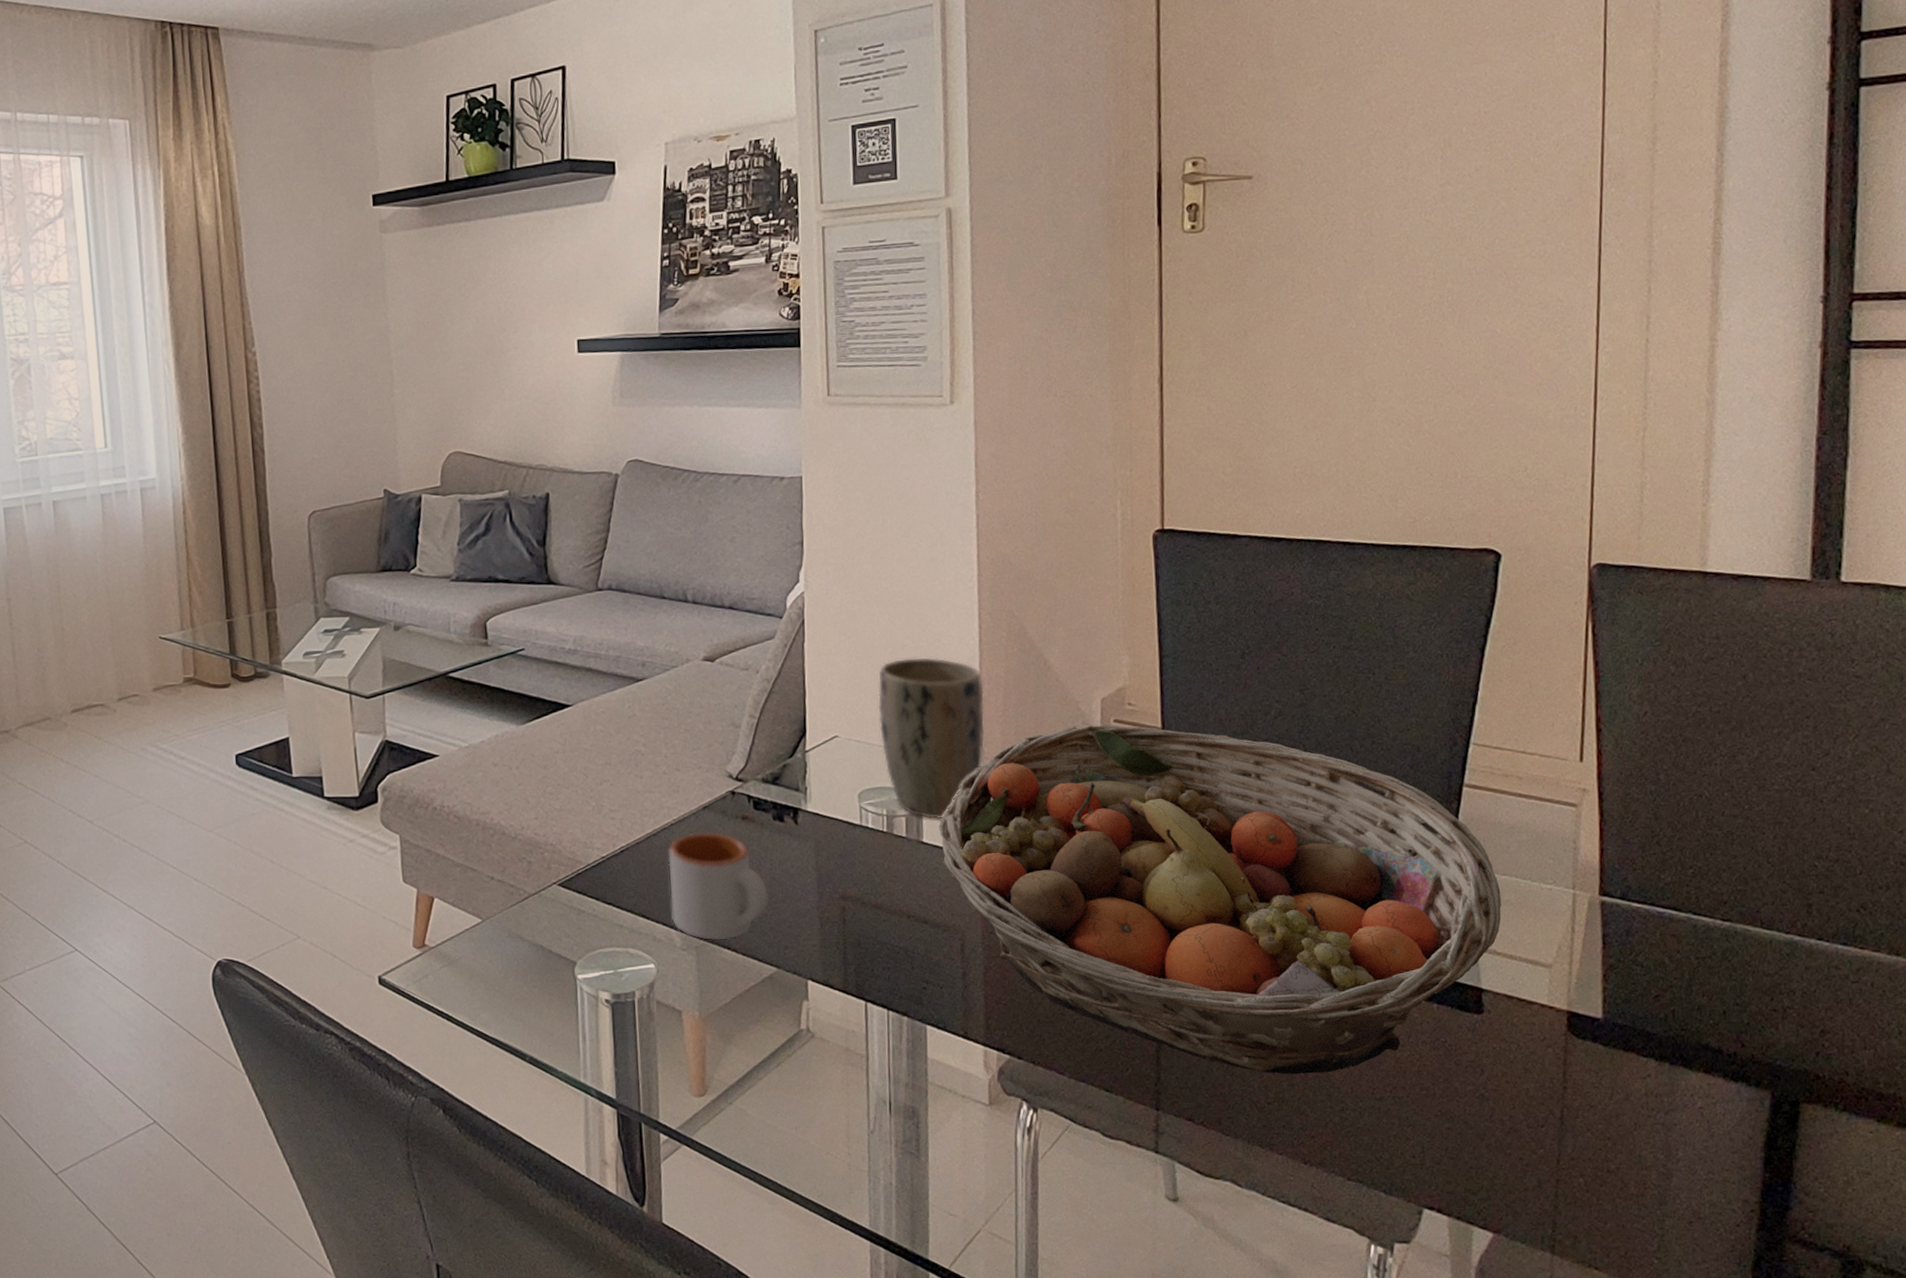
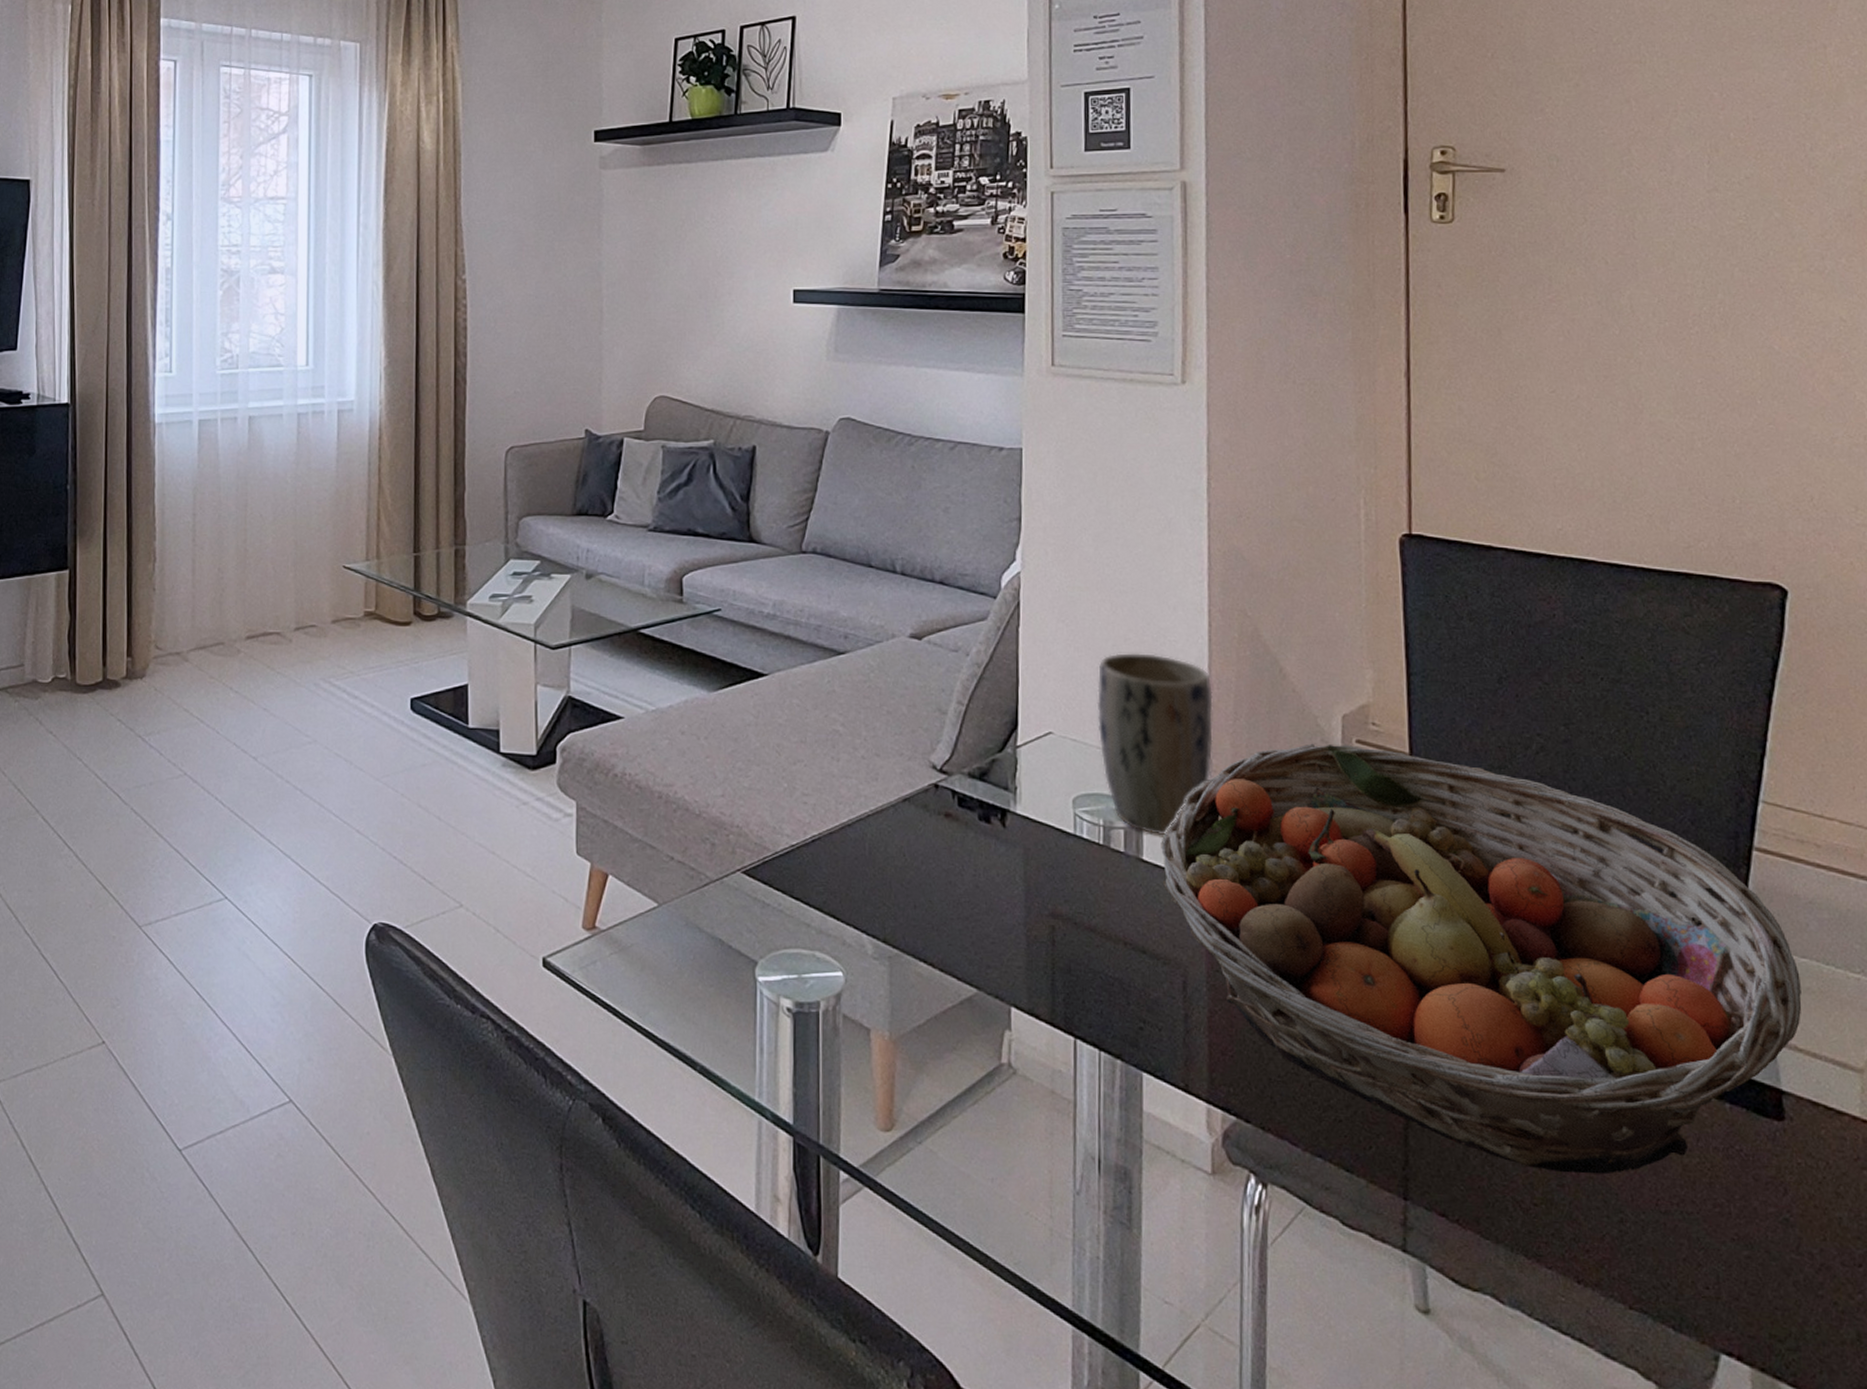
mug: present [668,832,769,941] -> none [863,827,971,952]

